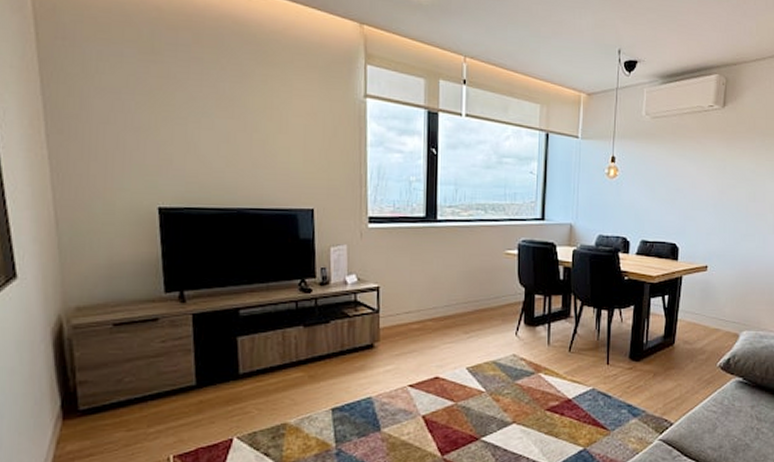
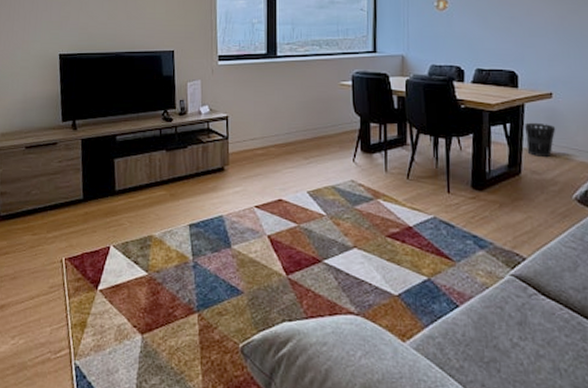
wastebasket: none [681,294,708,328] -> present [525,122,556,158]

